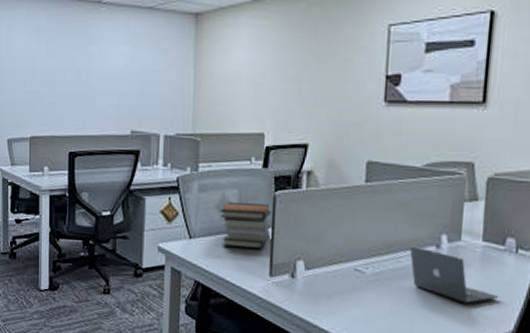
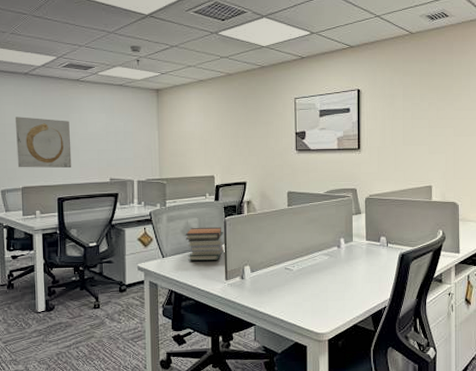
wall art: none [26,49,88,116] -> present [15,117,72,169]
laptop: present [409,246,498,304] -> none [321,248,379,284]

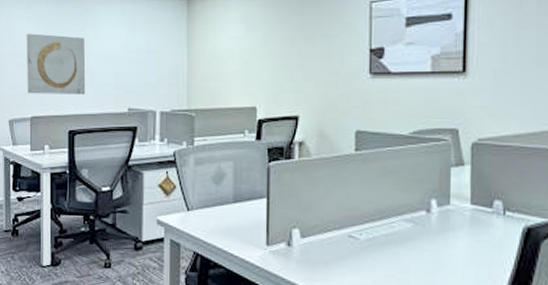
book stack: present [185,226,224,261] -> none [216,173,266,218]

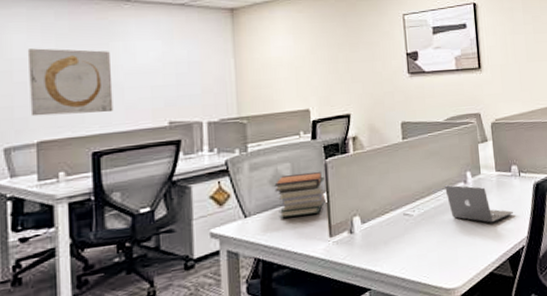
book stack: none [216,173,266,218] -> present [274,171,326,218]
laptop: none [401,211,489,266] -> present [445,185,513,223]

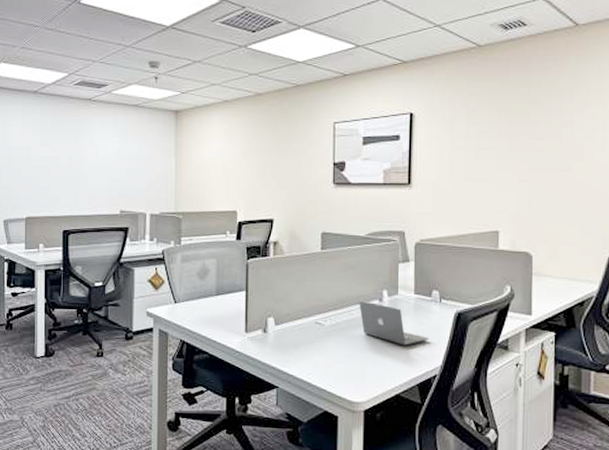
wall art: present [27,48,113,117] -> none [21,139,80,198]
book stack: present [274,171,326,218] -> none [201,269,245,309]

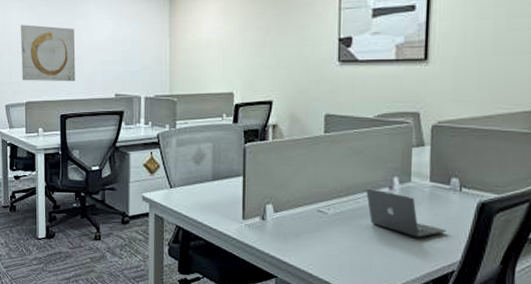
wall art: none [21,139,80,198] -> present [20,24,76,82]

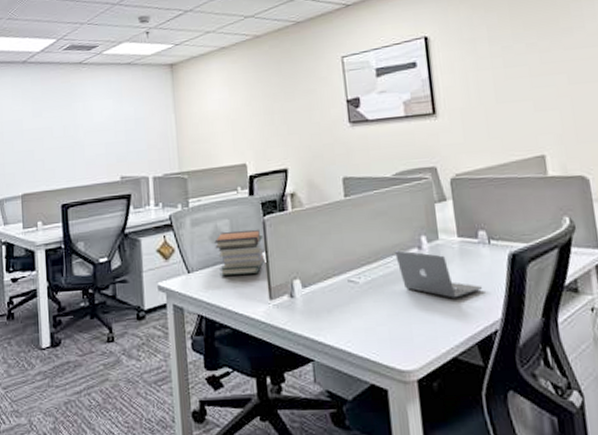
wall art: present [20,24,76,82] -> none [12,111,77,172]
book stack: none [197,154,242,195] -> present [214,229,265,276]

